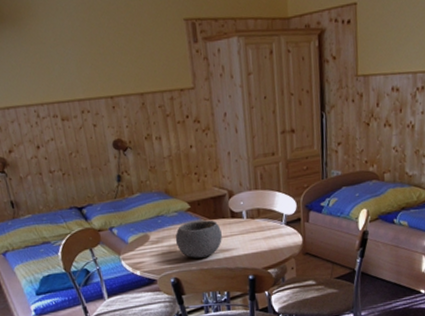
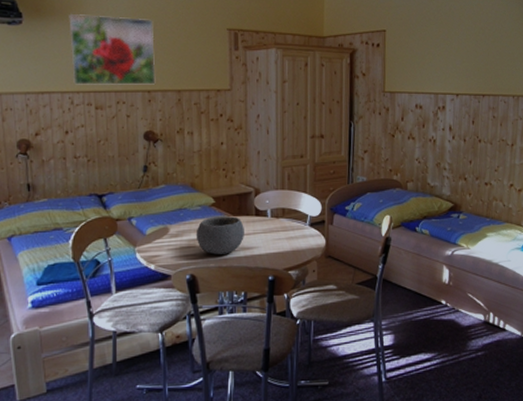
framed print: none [19,15,117,97] -> present [69,14,156,85]

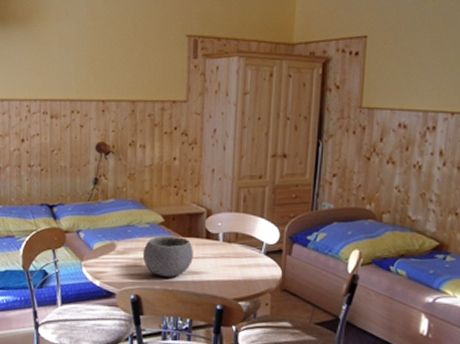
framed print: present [69,14,156,85] -> none [29,21,112,94]

